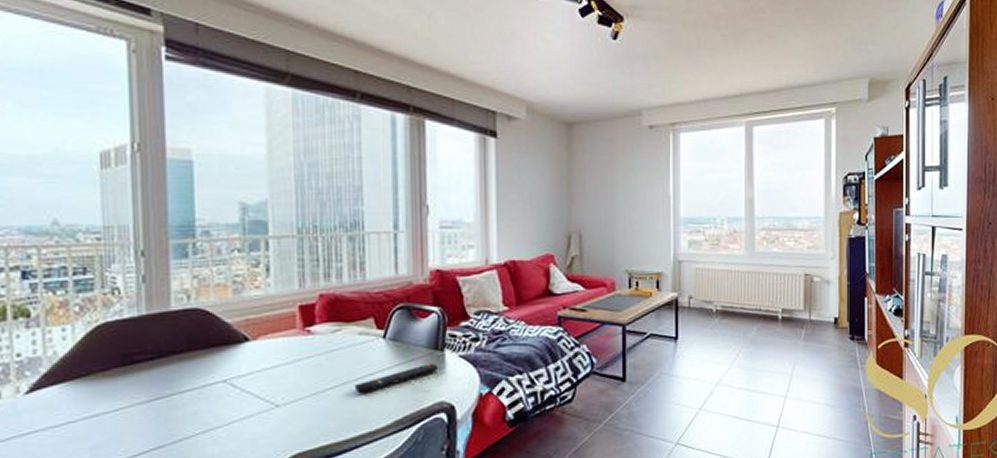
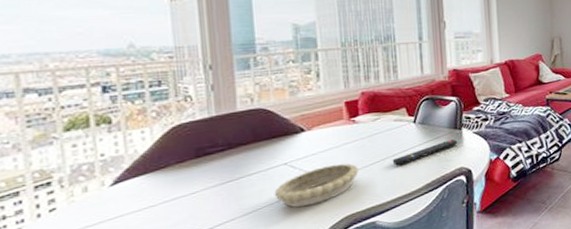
decorative bowl: none [209,385,312,439] -> present [274,163,359,208]

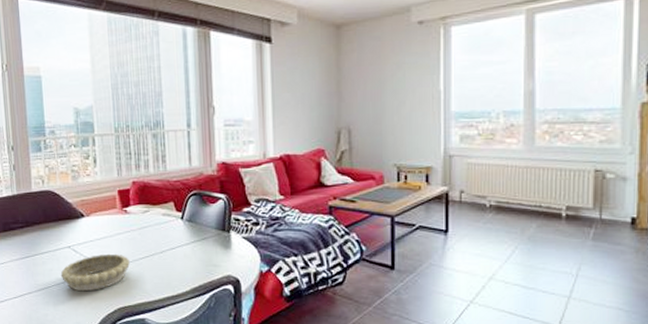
remote control: present [392,139,458,166] -> none [160,241,226,264]

